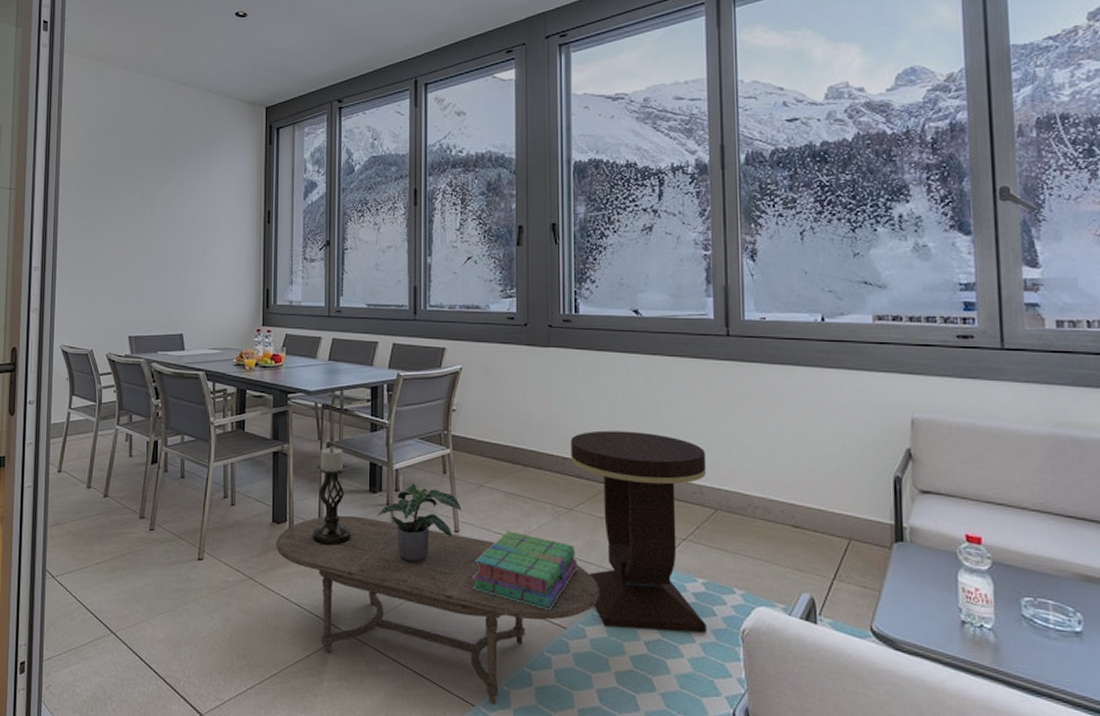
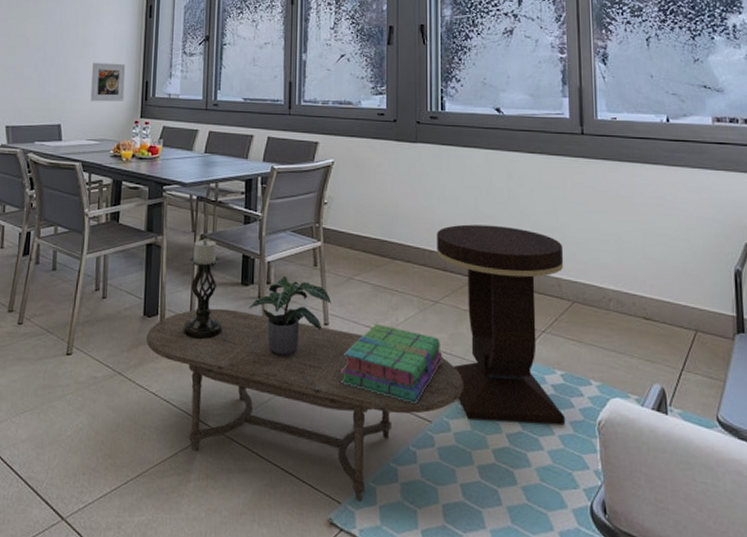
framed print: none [211,271,246,311] -> present [90,62,126,102]

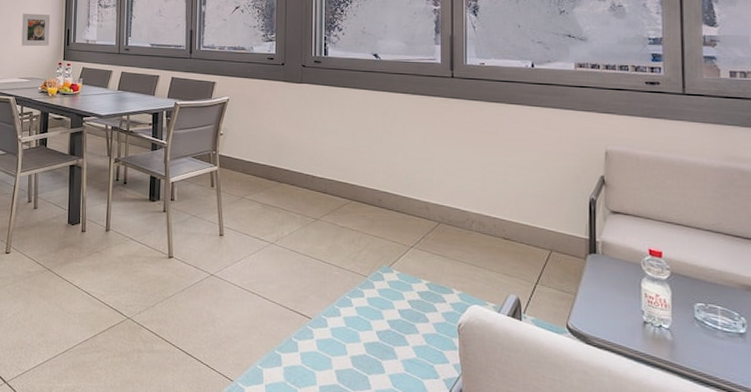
coffee table: present [146,308,465,502] -> none [71,219,341,381]
candle holder: present [183,238,223,340] -> none [100,161,134,245]
potted plant: present [249,275,331,358] -> none [156,193,226,261]
stack of books: present [341,323,443,403] -> none [234,236,322,303]
side table: present [437,224,565,425] -> none [318,154,432,325]

